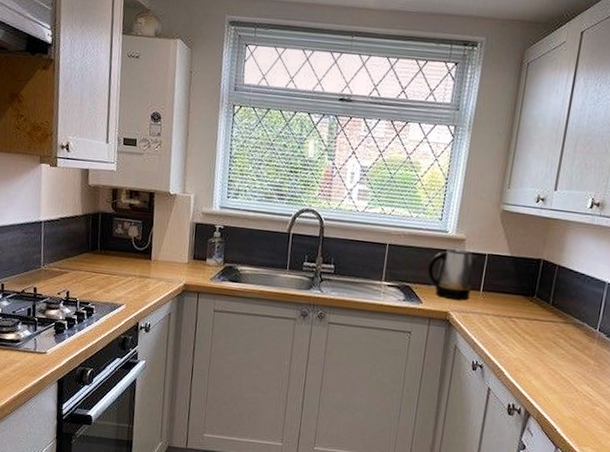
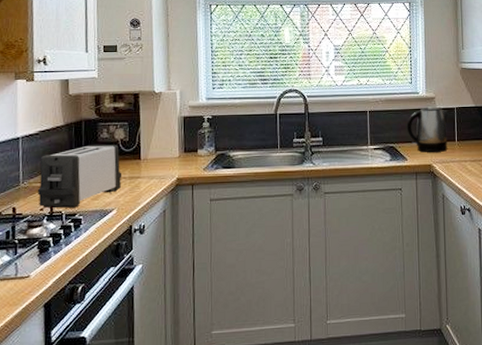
toaster: none [56,238,133,297] -> present [37,144,122,209]

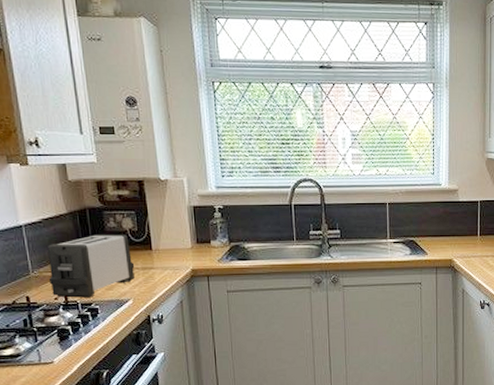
kettle: present [406,106,448,152] -> none [427,199,471,247]

